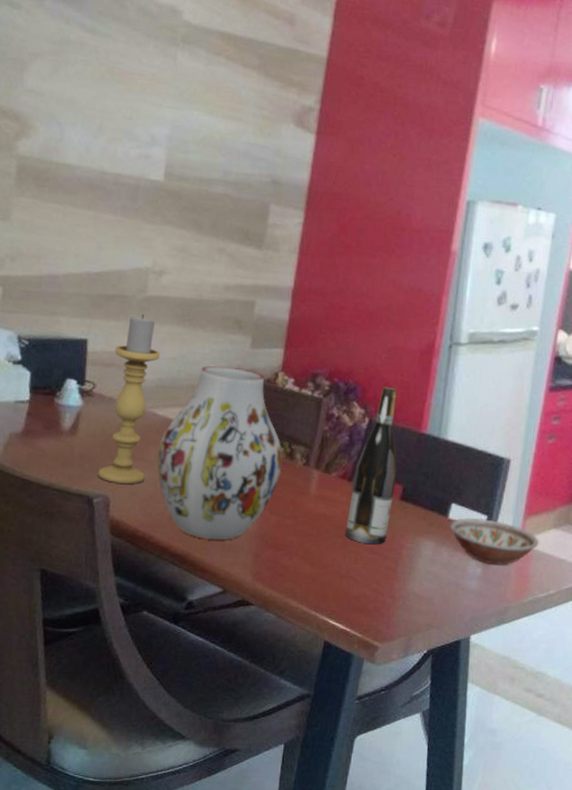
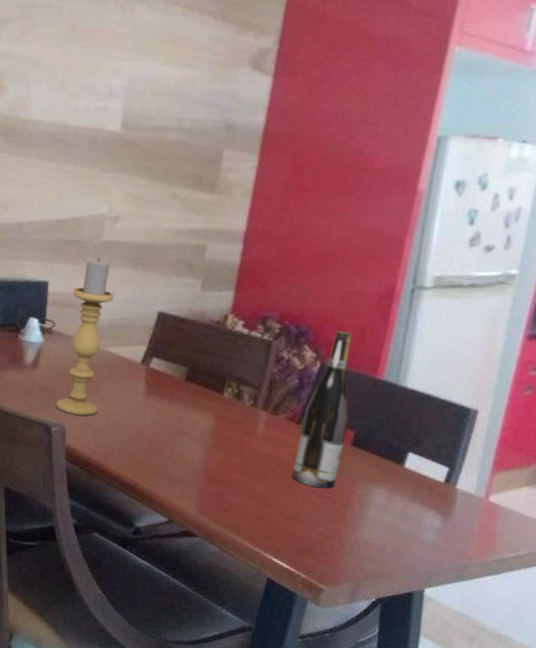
vase: present [157,365,283,540] -> none [109,306,230,473]
bowl: present [450,518,540,565] -> none [405,468,510,520]

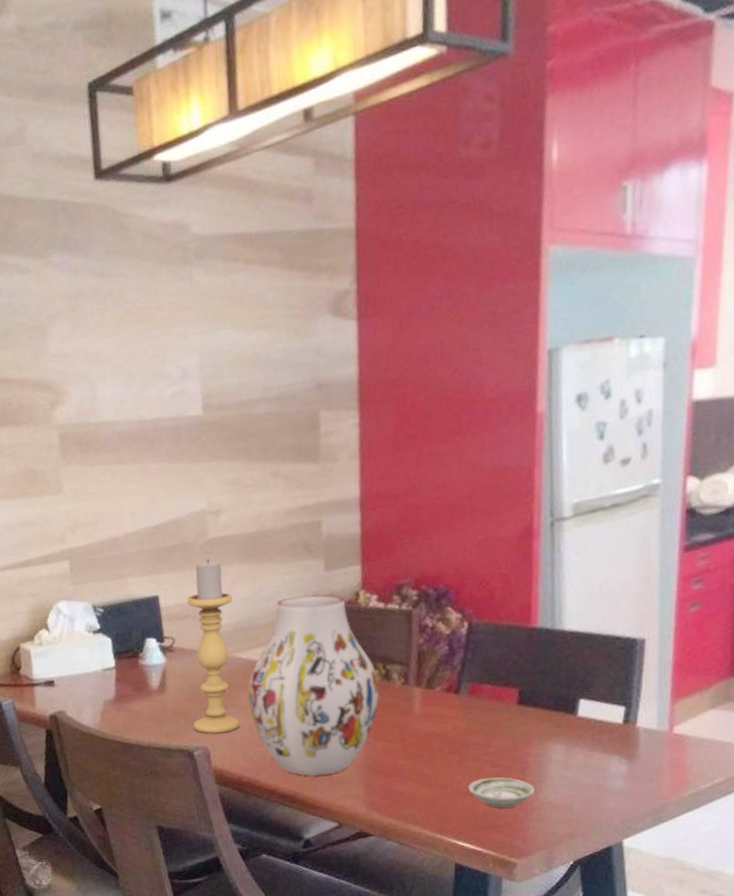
vase: none [109,306,230,473] -> present [247,595,380,777]
wine bottle: present [292,331,352,489] -> none [460,583,510,758]
saucer: none [292,505,353,537] -> present [468,777,535,808]

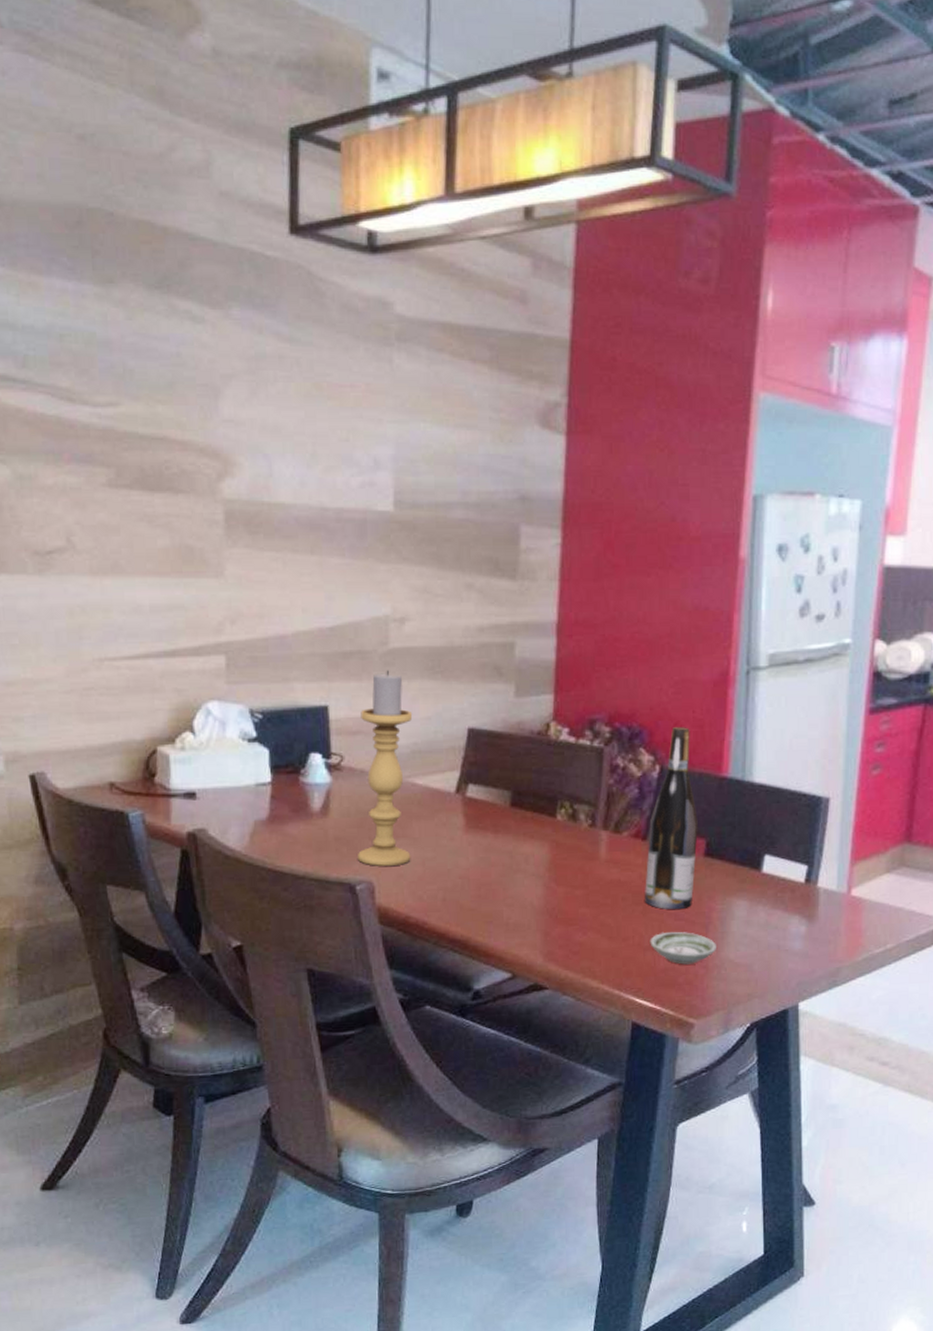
vase: present [247,595,380,777] -> none [421,721,565,921]
wine bottle: none [460,583,510,758] -> present [645,727,698,910]

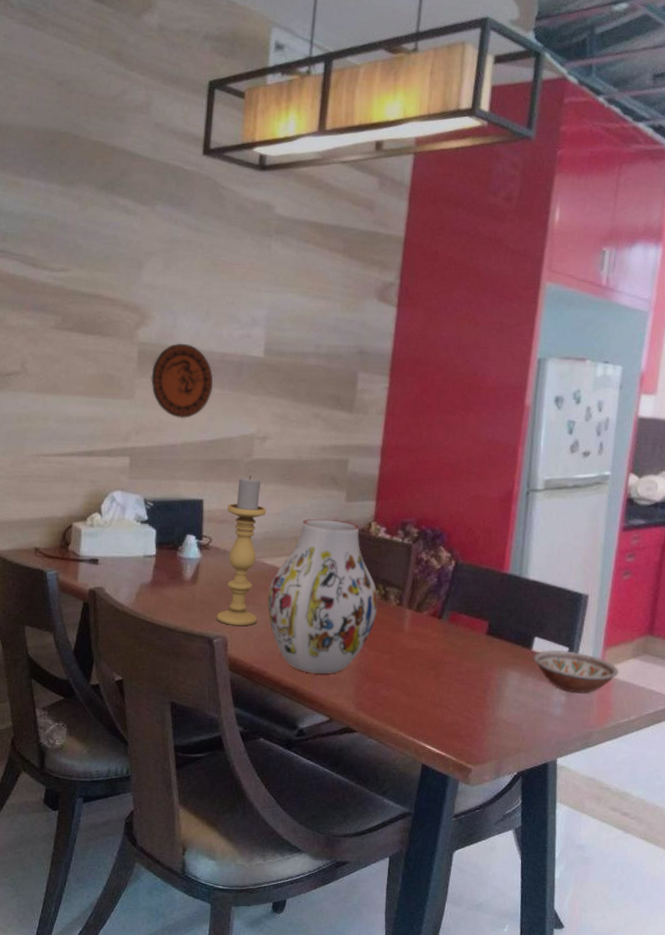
decorative plate: none [245,498,329,601] -> present [151,343,213,419]
vase: none [421,721,565,921] -> present [267,518,378,674]
wine bottle: present [645,727,698,910] -> none [438,532,483,676]
saucer: present [650,931,716,965] -> none [440,693,493,721]
bowl: none [765,868,872,921] -> present [534,649,620,693]

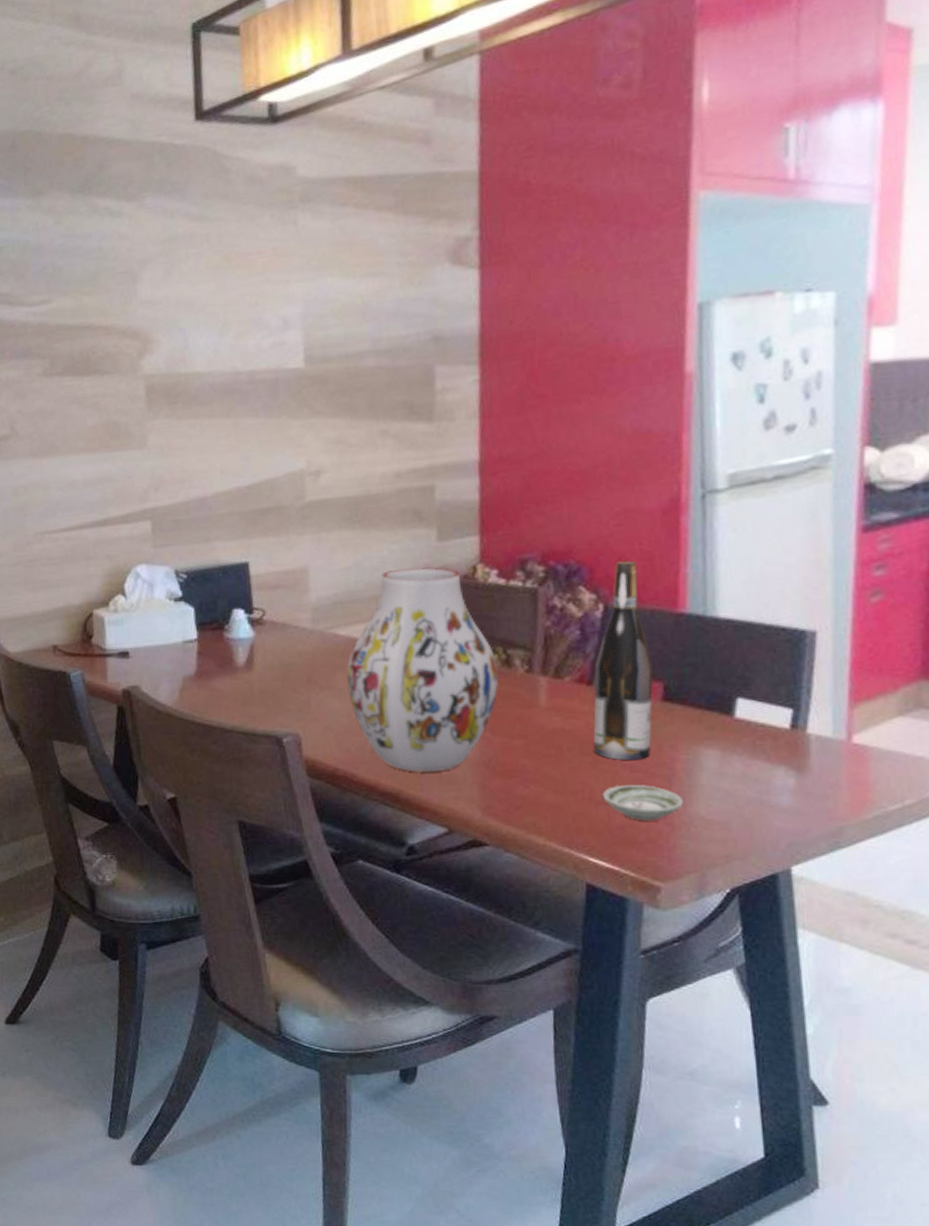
decorative plate: present [151,343,213,419] -> none [165,367,244,464]
candle holder: present [216,475,267,626] -> none [280,523,337,719]
wine bottle: none [438,532,483,676] -> present [593,561,653,761]
saucer: none [440,693,493,721] -> present [602,784,683,821]
bowl: present [534,649,620,693] -> none [738,712,880,772]

